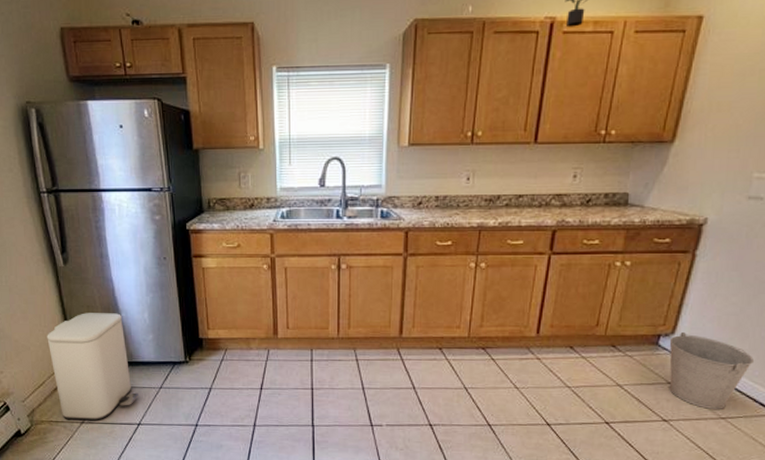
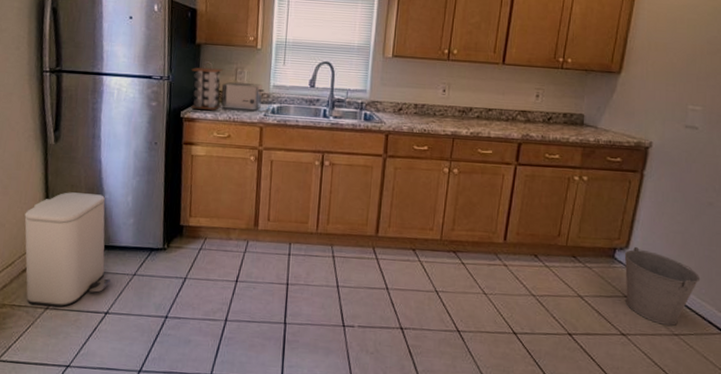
spice rack: none [191,168,228,221] -> present [191,61,223,111]
toaster: none [225,187,271,219] -> present [221,81,265,113]

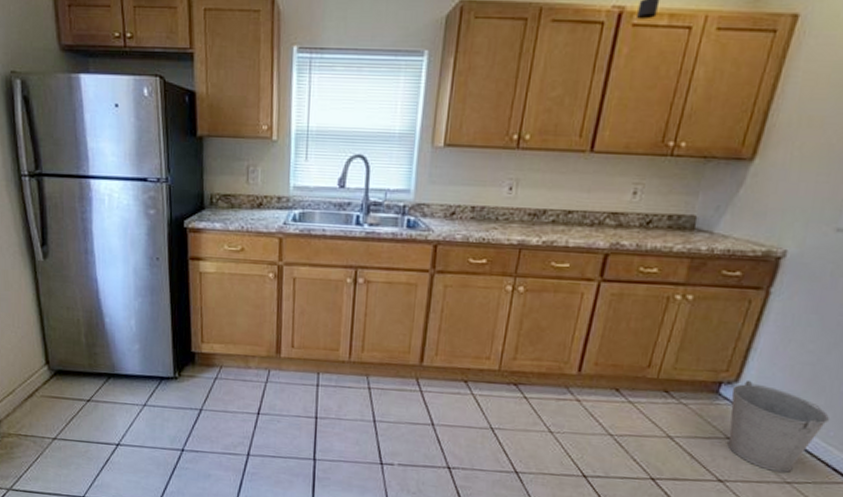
pedal bin: present [24,192,111,308] -> none [20,315,119,438]
spice rack: present [191,61,223,111] -> none [193,158,233,219]
toaster: present [221,81,265,113] -> none [230,182,283,221]

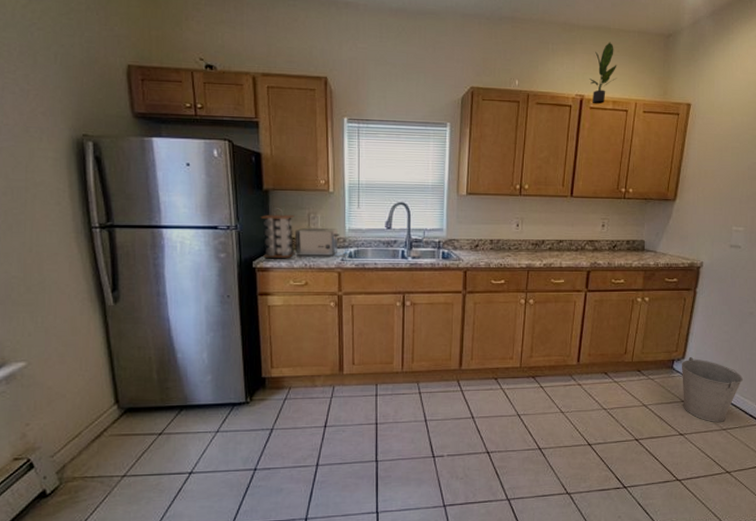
spice rack: none [193,158,233,219] -> present [260,208,297,259]
toaster: none [230,182,283,221] -> present [294,227,340,258]

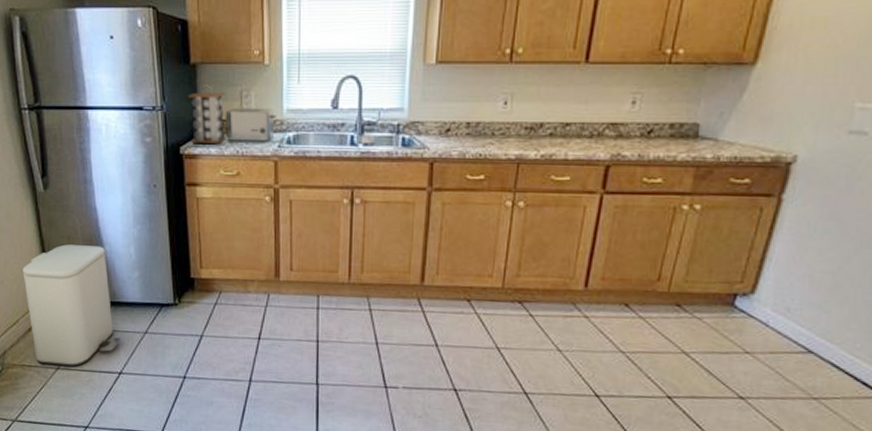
pedal bin: none [87,354,192,474] -> present [22,244,121,368]
bucket: present [681,356,744,423] -> none [747,291,856,389]

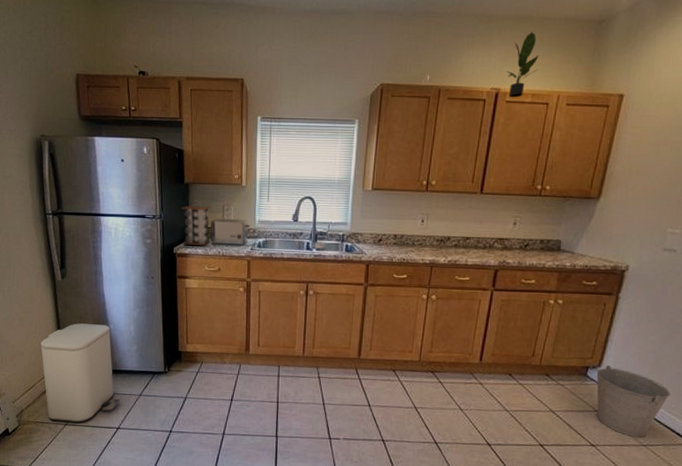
bucket: none [747,291,856,389] -> present [596,365,671,438]

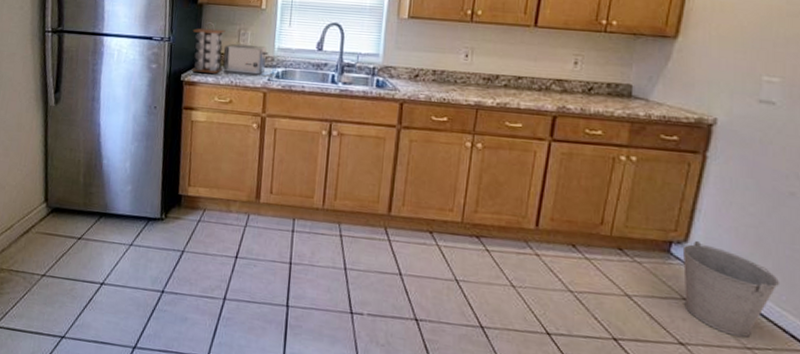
pedal bin: present [40,323,120,424] -> none [23,155,107,276]

